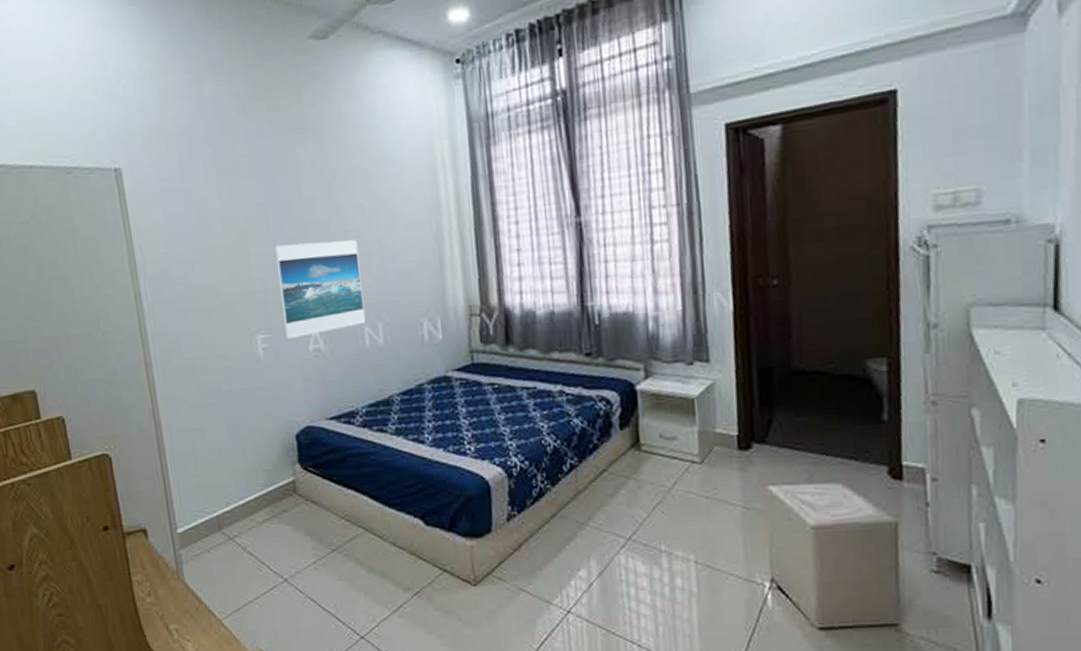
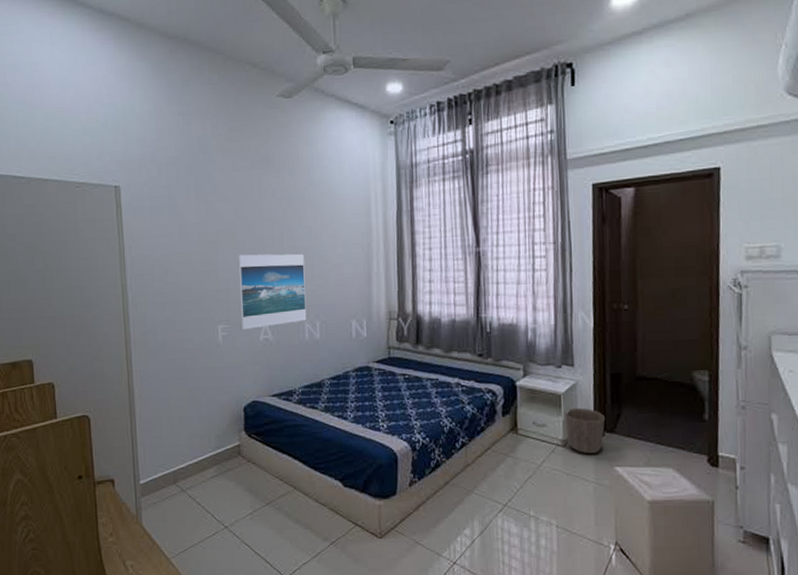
waste basket: none [700,413,753,471] -> present [565,407,605,453]

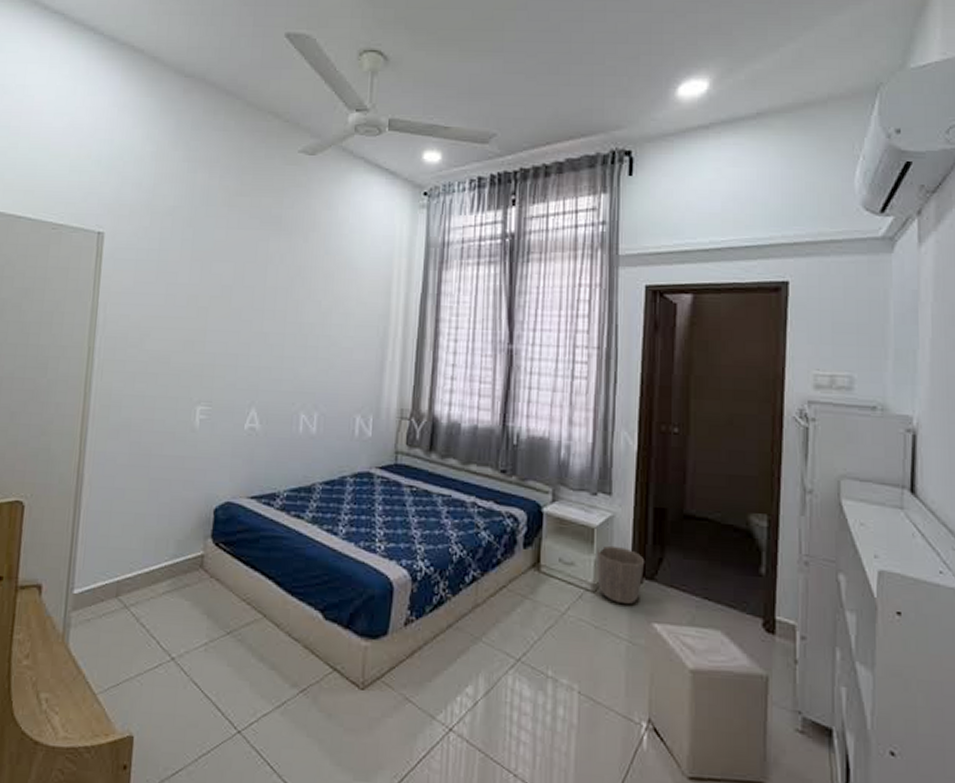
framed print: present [238,253,307,329] -> none [223,325,308,415]

